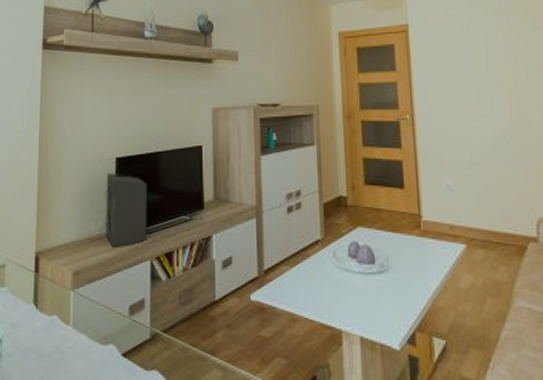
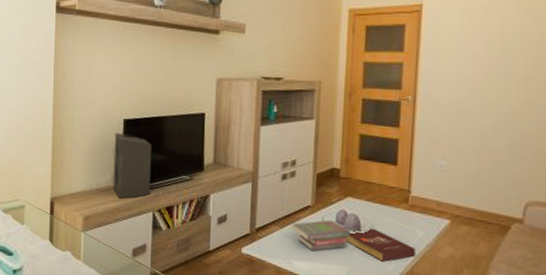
books: none [301,254,364,292] -> present [291,220,350,252]
book: none [361,260,435,298] -> present [346,228,415,262]

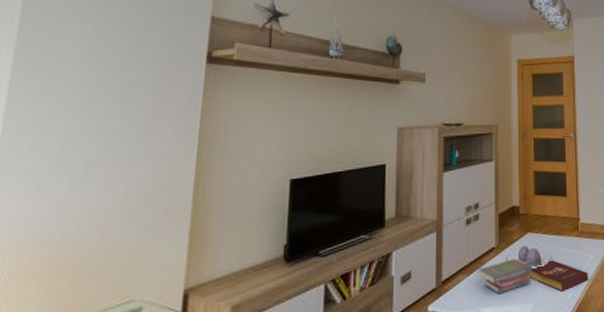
speaker: present [113,132,152,200] -> none [273,195,325,276]

